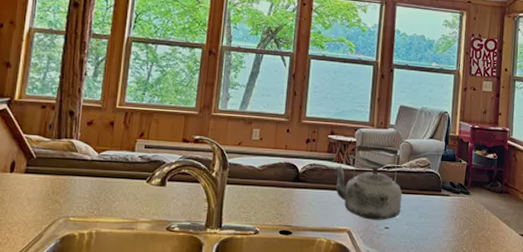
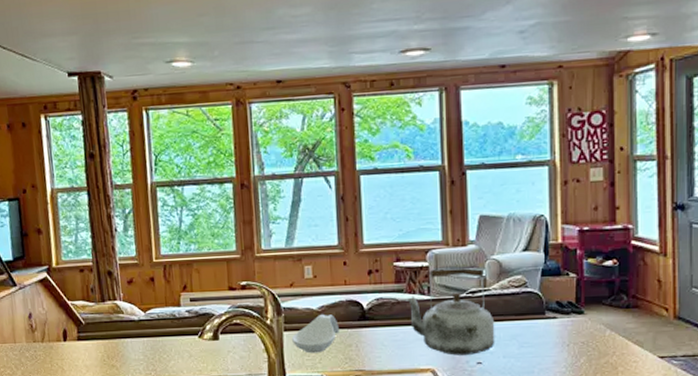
spoon rest: none [232,173,275,207] -> present [291,314,339,354]

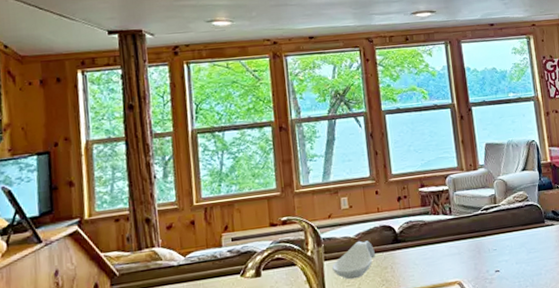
kettle: present [405,267,495,355] -> none [431,187,509,267]

